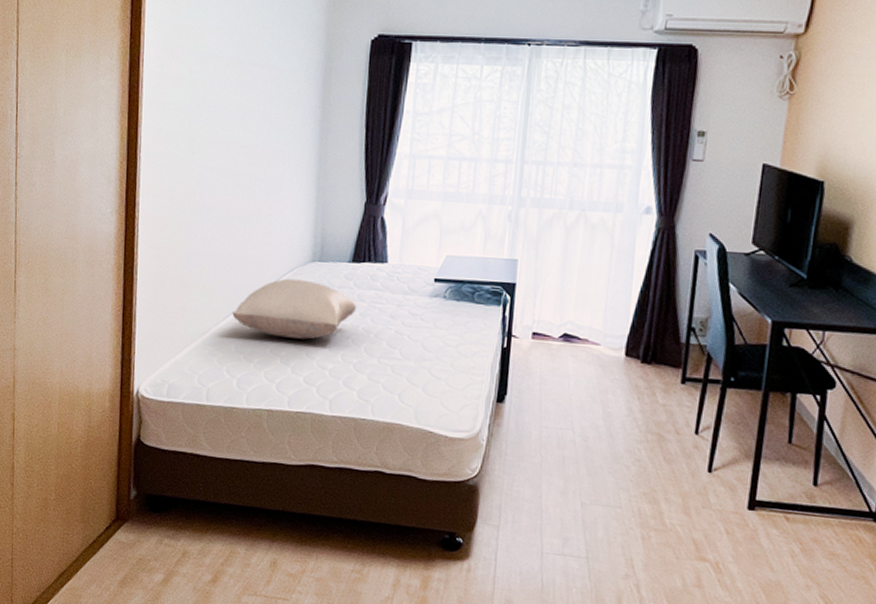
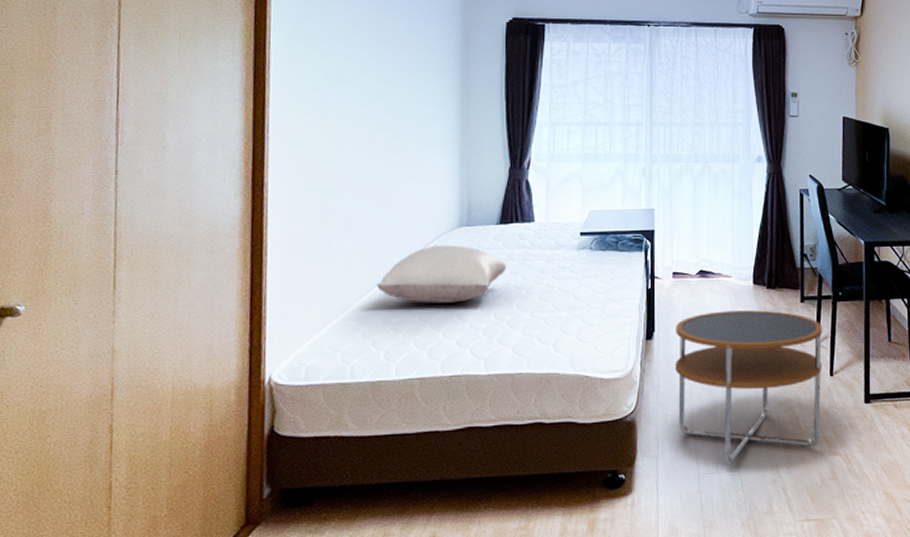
side table: none [524,381,706,548] -> present [674,310,823,464]

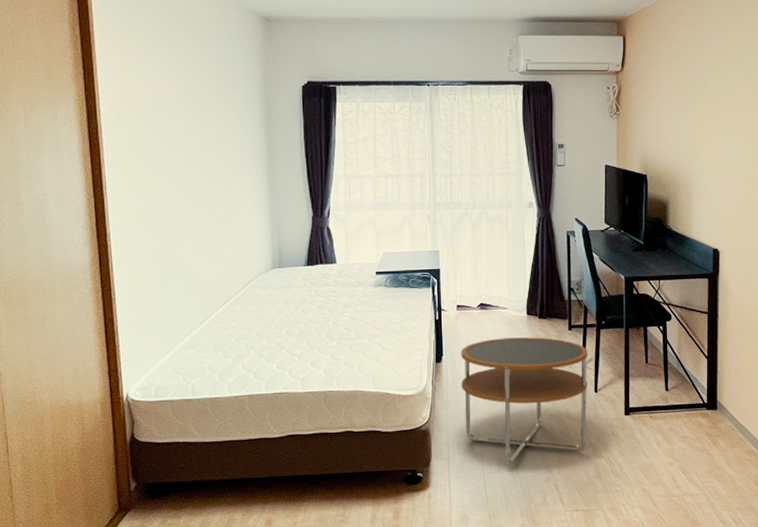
pillow: present [377,245,507,303] -> none [207,284,315,334]

